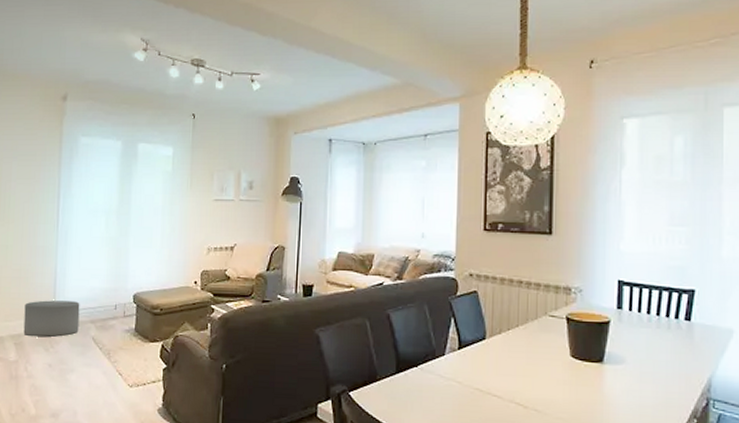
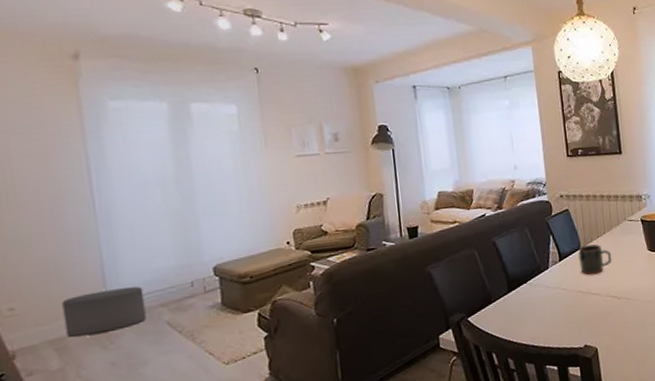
mug: none [482,335,523,373] -> present [578,244,612,276]

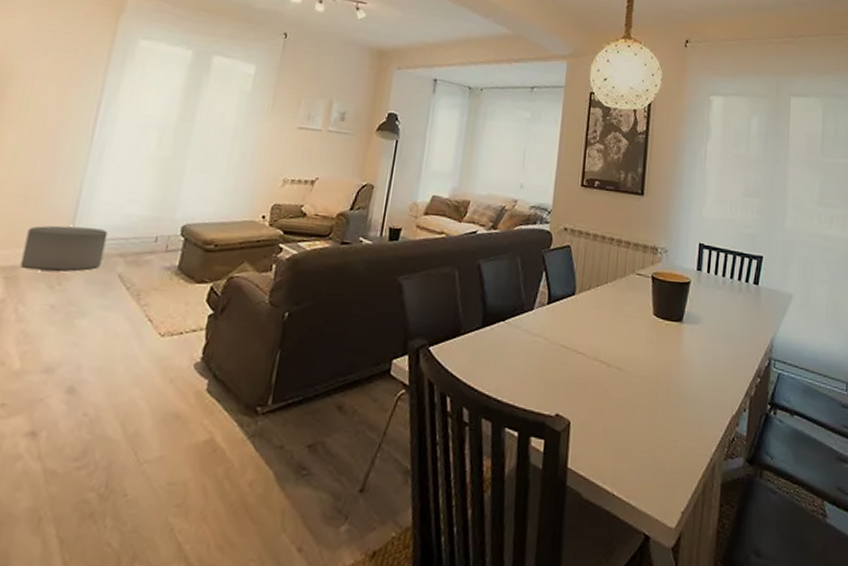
mug: present [578,244,612,276] -> none [569,291,610,330]

